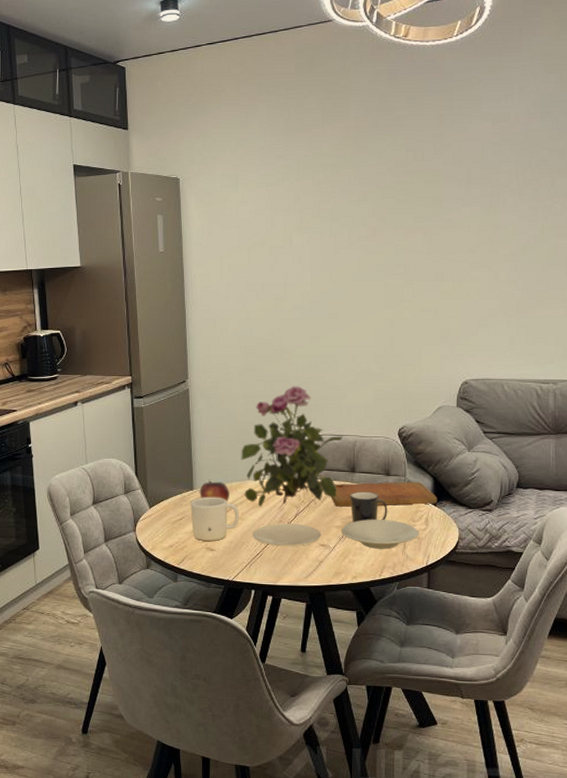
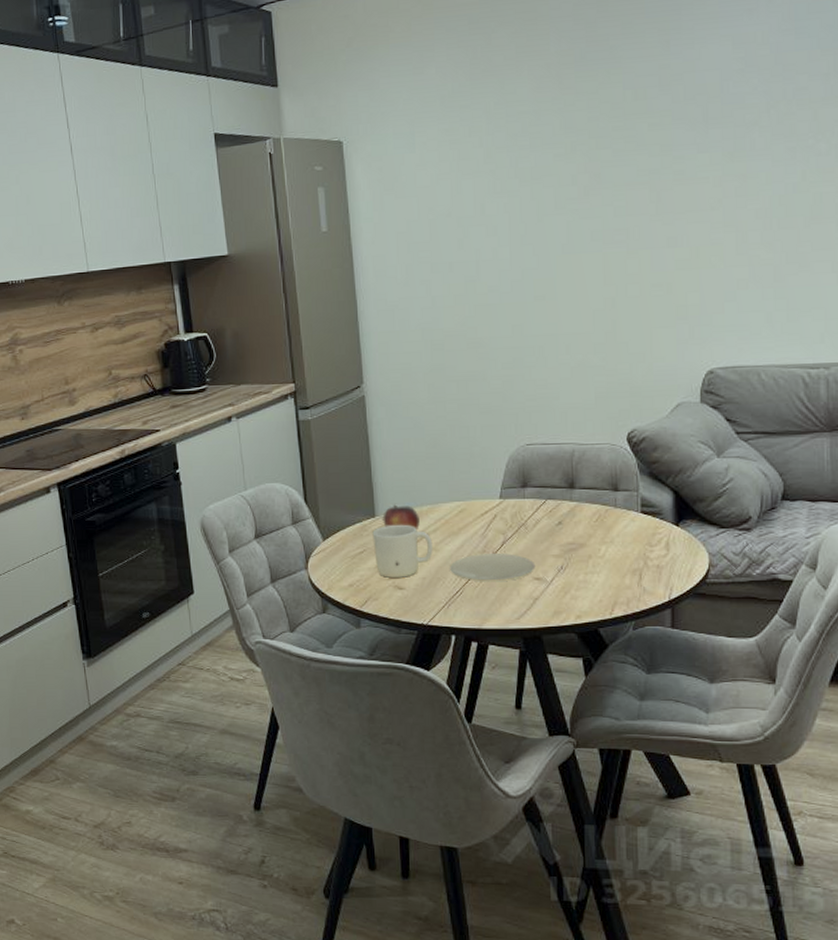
flower bouquet: present [241,385,343,506] -> none [431,385,558,534]
cutting board: present [330,481,438,507] -> none [544,496,680,531]
saucer: present [341,519,420,549] -> none [560,545,659,581]
mug: present [350,491,388,523] -> none [569,511,617,550]

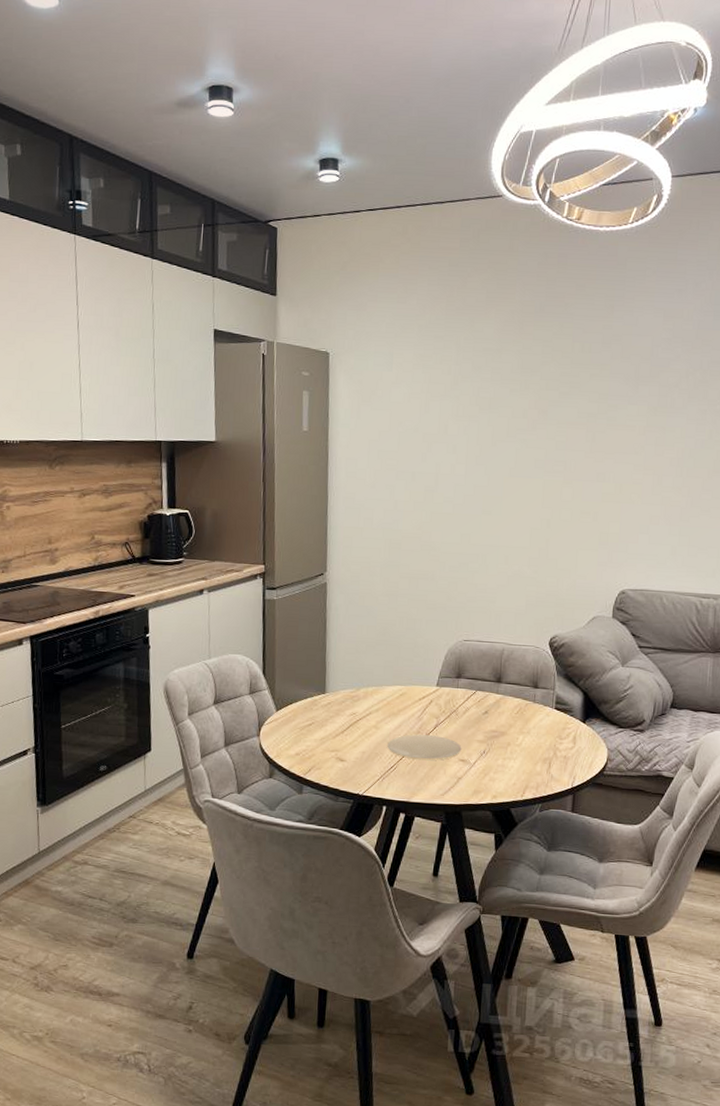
mug: present [372,524,433,578] -> none [321,701,374,751]
fruit: present [383,504,420,531] -> none [332,683,365,709]

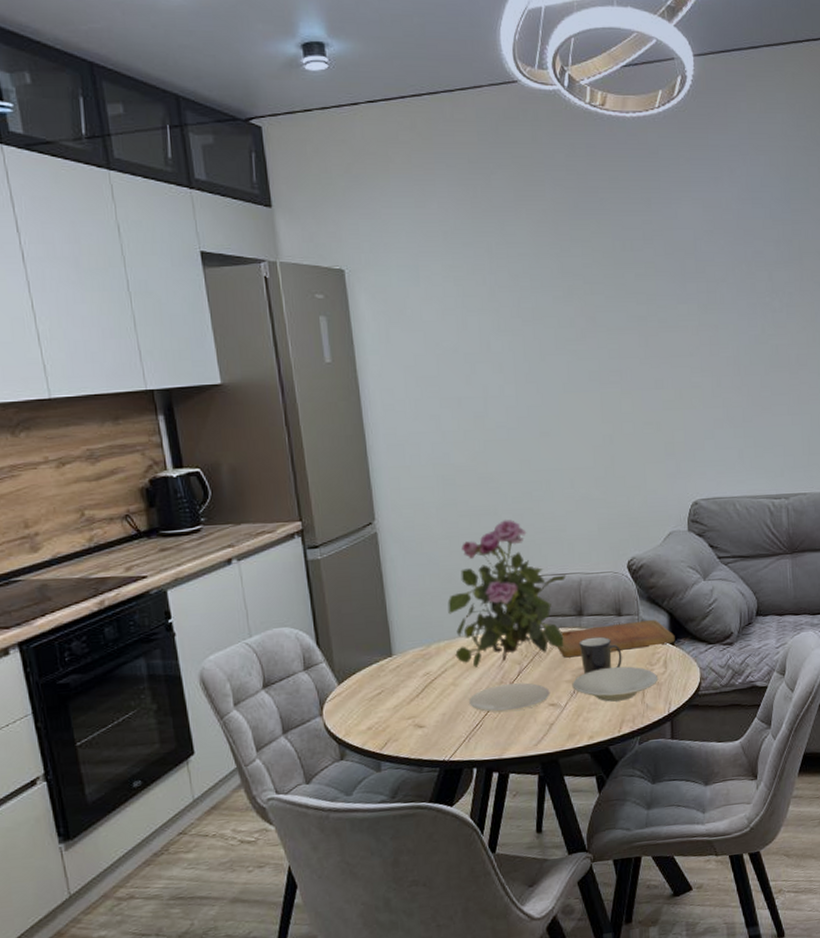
flower bouquet: none [379,585,491,715] -> present [447,519,567,667]
cutting board: none [473,694,587,722] -> present [557,619,675,658]
saucer: none [483,734,566,768] -> present [572,666,659,702]
mug: none [494,704,534,738] -> present [579,636,622,674]

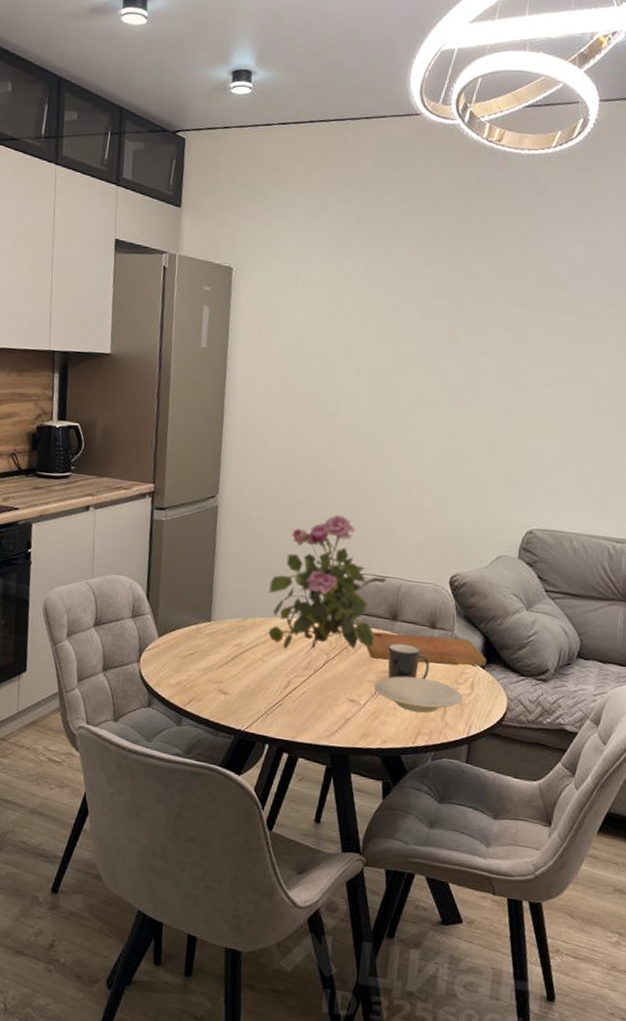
plate: present [469,682,550,713] -> none [273,670,352,699]

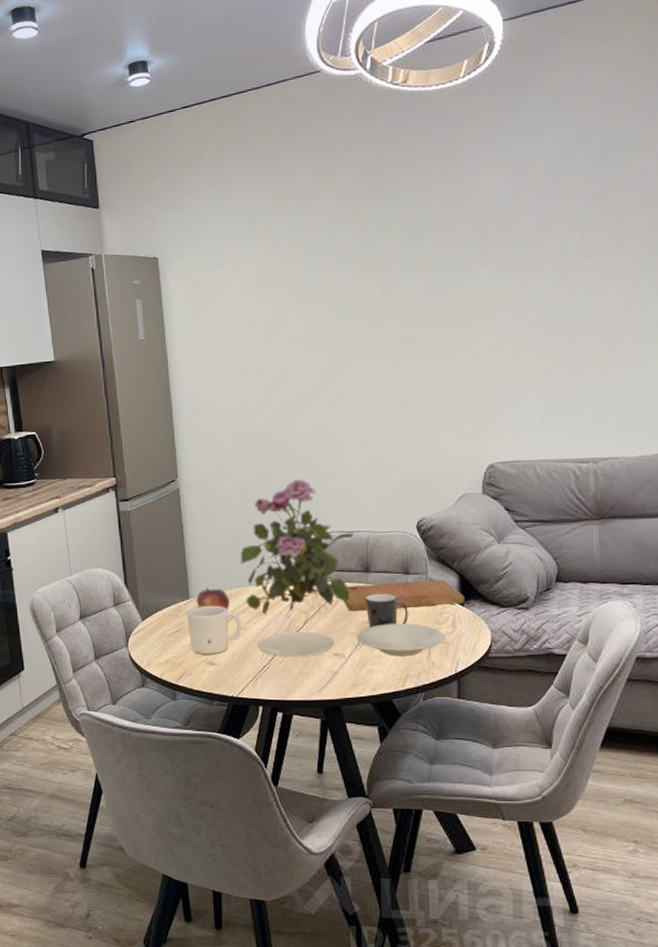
mug: none [204,631,261,683] -> present [187,605,242,654]
fruit: none [217,612,252,640] -> present [196,587,230,611]
plate: none [273,670,352,699] -> present [257,632,335,658]

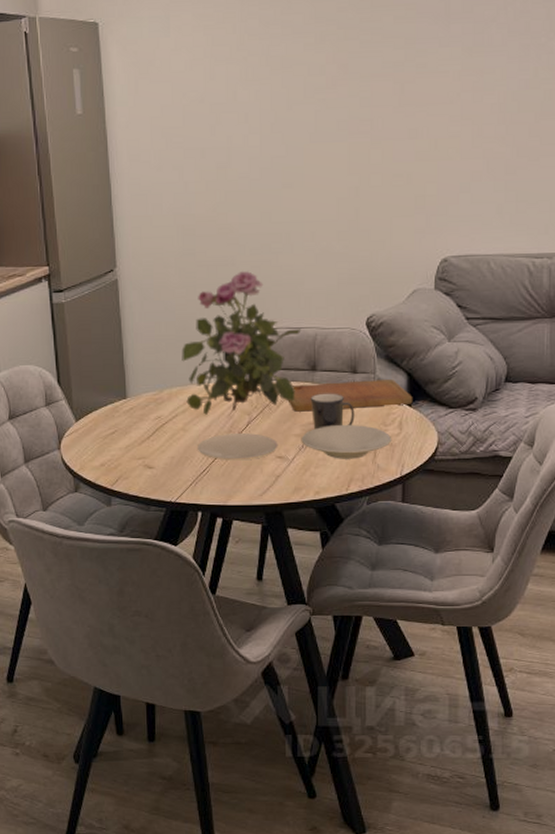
mug: present [187,605,242,654] -> none [124,405,182,457]
fruit: present [196,587,230,611] -> none [134,386,169,412]

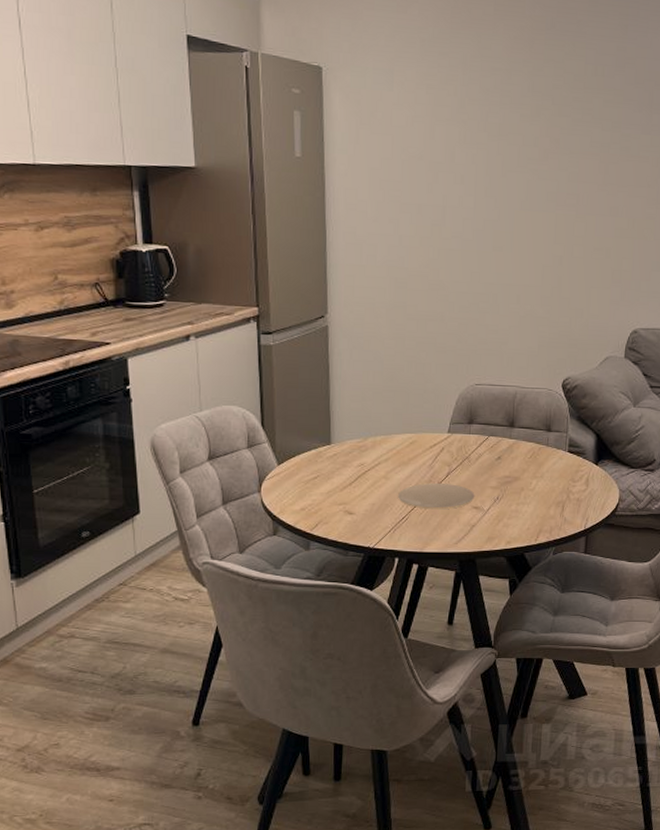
flower bouquet: present [181,270,302,415] -> none [387,326,503,464]
cutting board: present [287,378,413,412] -> none [486,438,600,465]
saucer: present [301,425,392,459] -> none [496,479,579,512]
mug: present [310,393,355,430] -> none [507,448,547,483]

